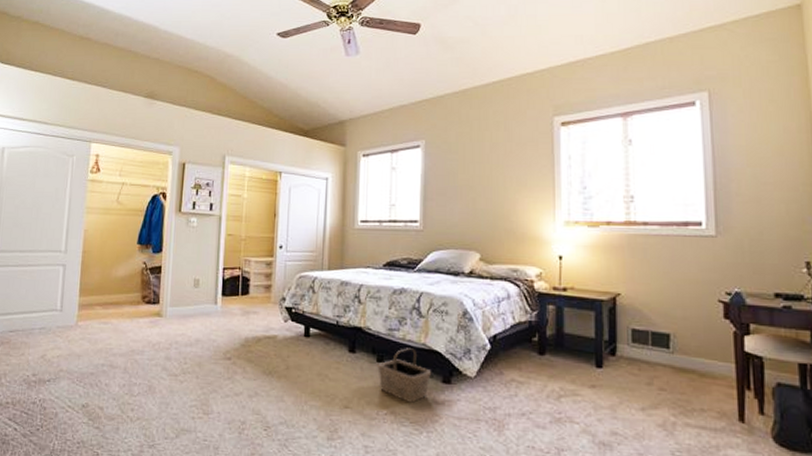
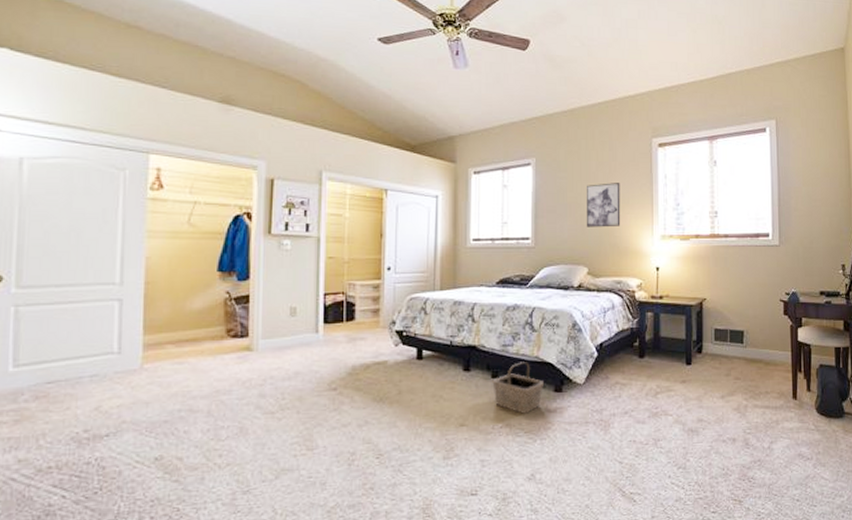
wall art: none [478,164,517,212] -> present [586,183,621,228]

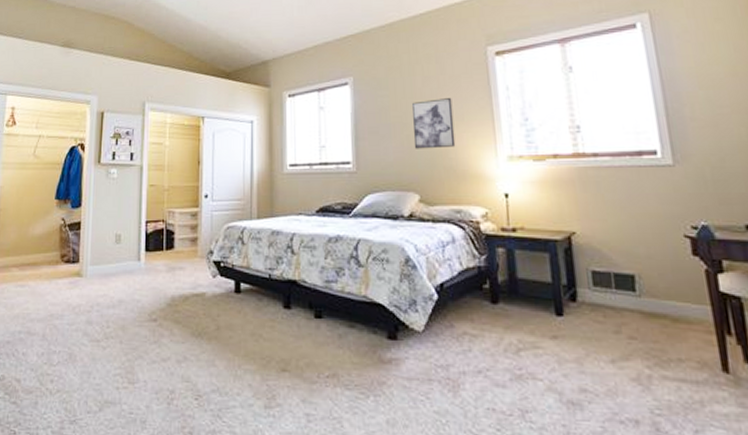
basket: present [492,362,543,414] -> none [316,301,375,363]

